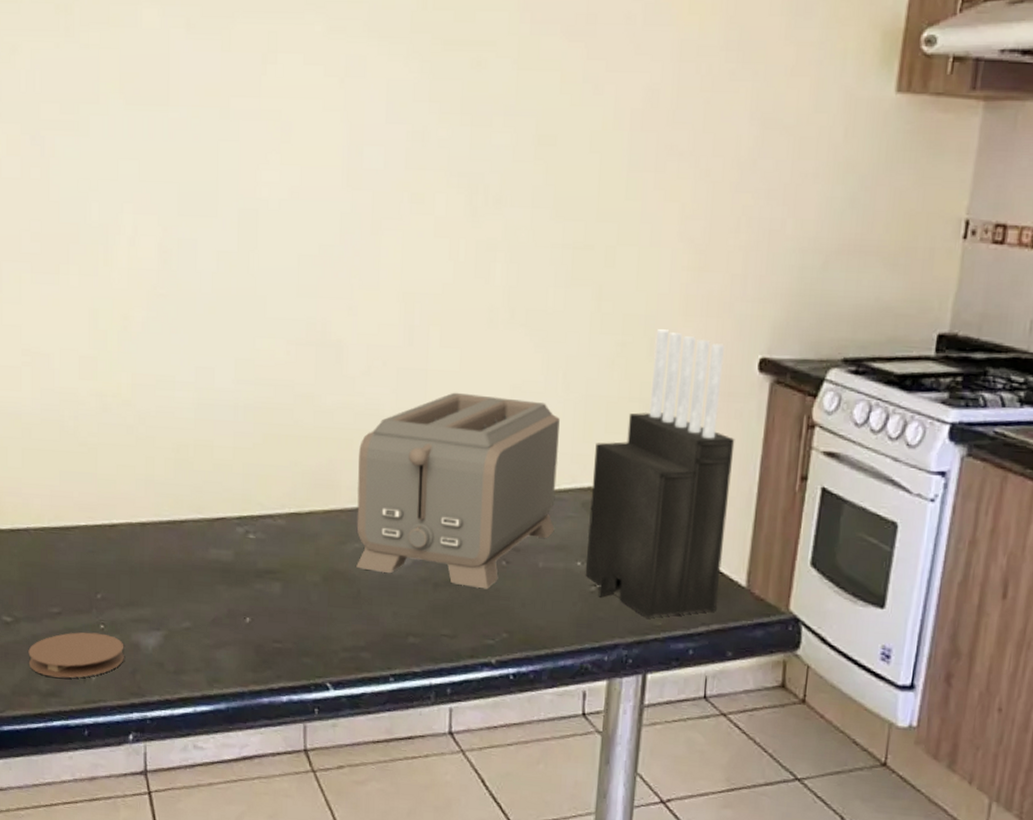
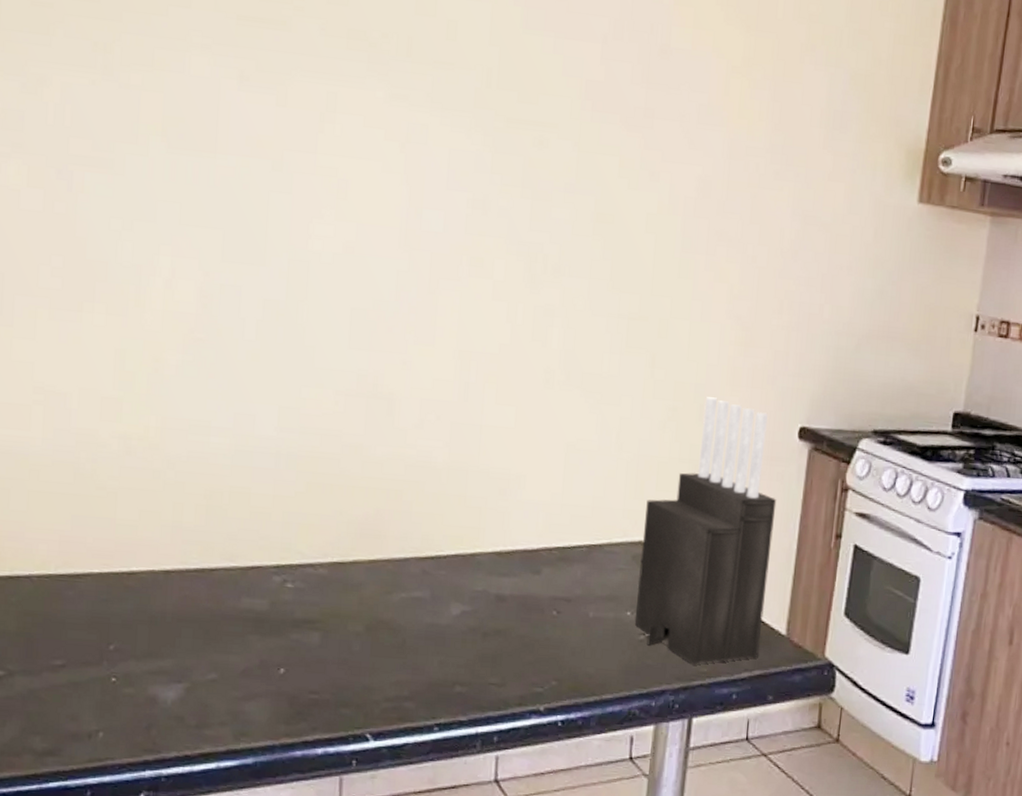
coaster: present [28,632,124,678] -> none [22,685,139,735]
toaster: present [356,392,560,589] -> none [402,447,613,639]

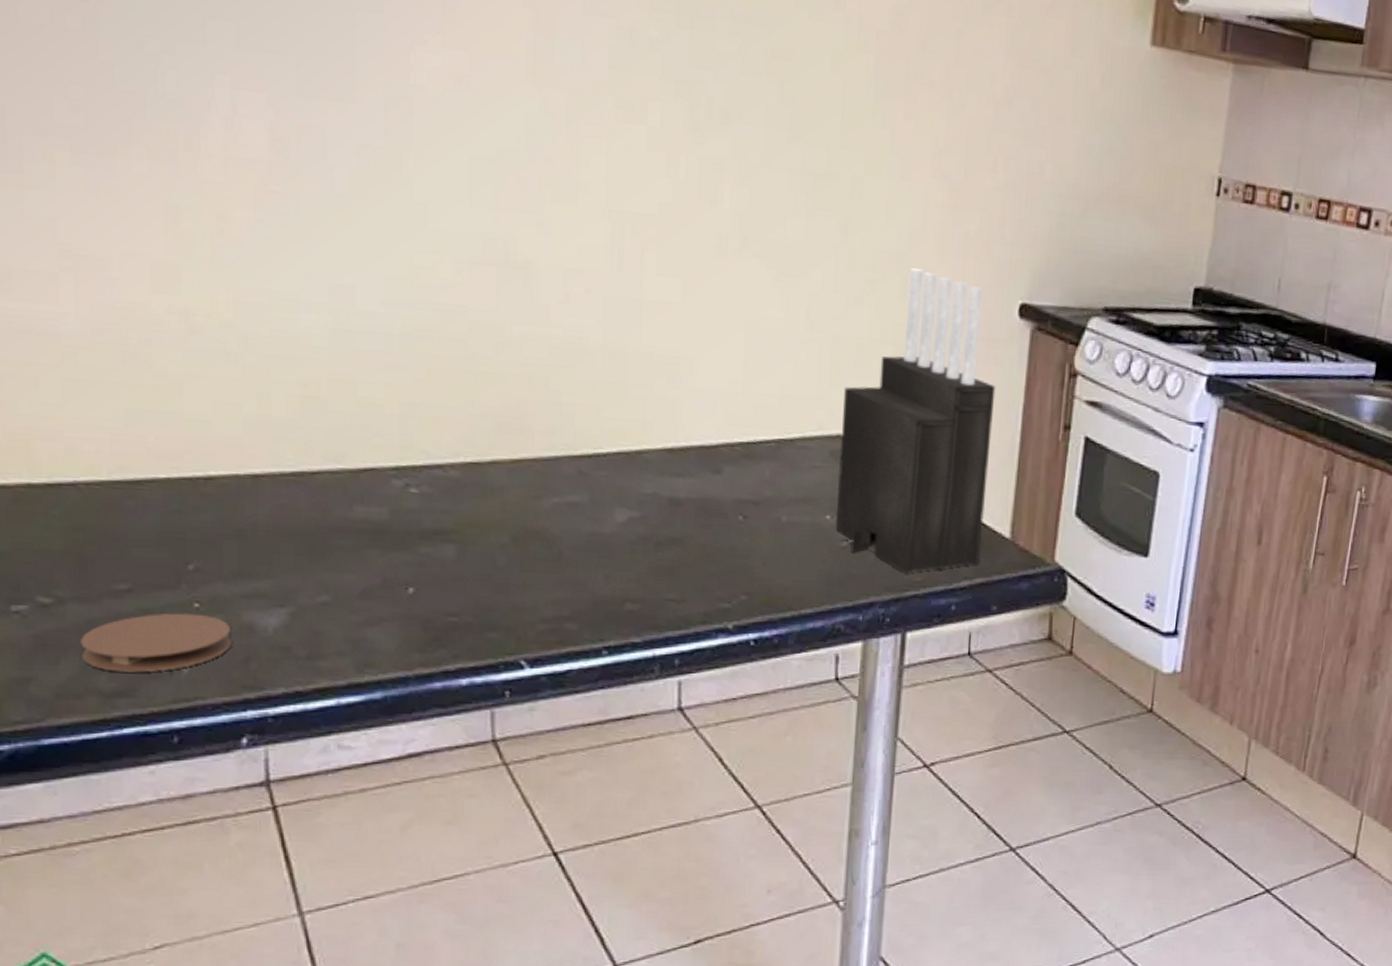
coaster: none [22,685,139,735] -> present [80,613,232,673]

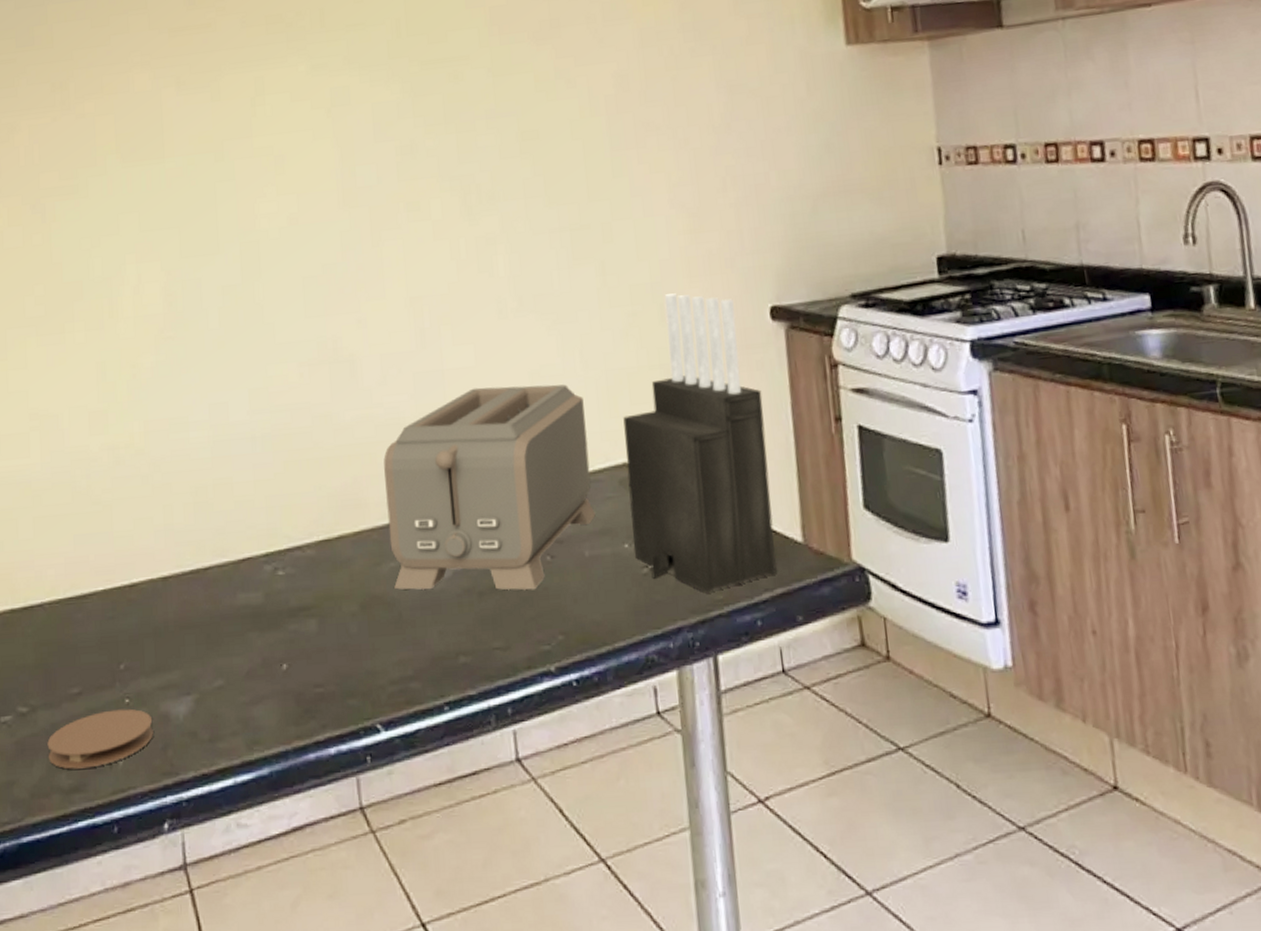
toaster: none [555,326,803,547] -> present [383,384,596,590]

